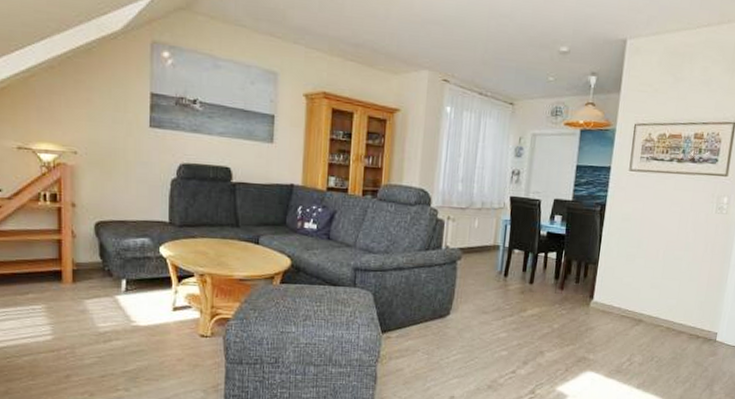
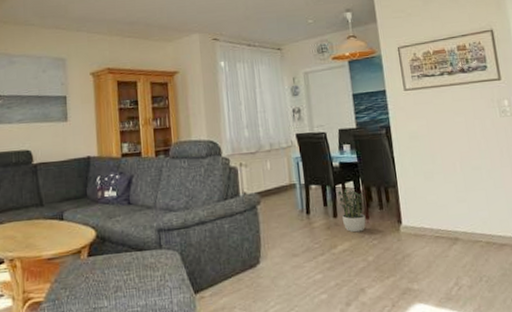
potted plant: none [537,258,565,301] -> present [336,189,366,233]

